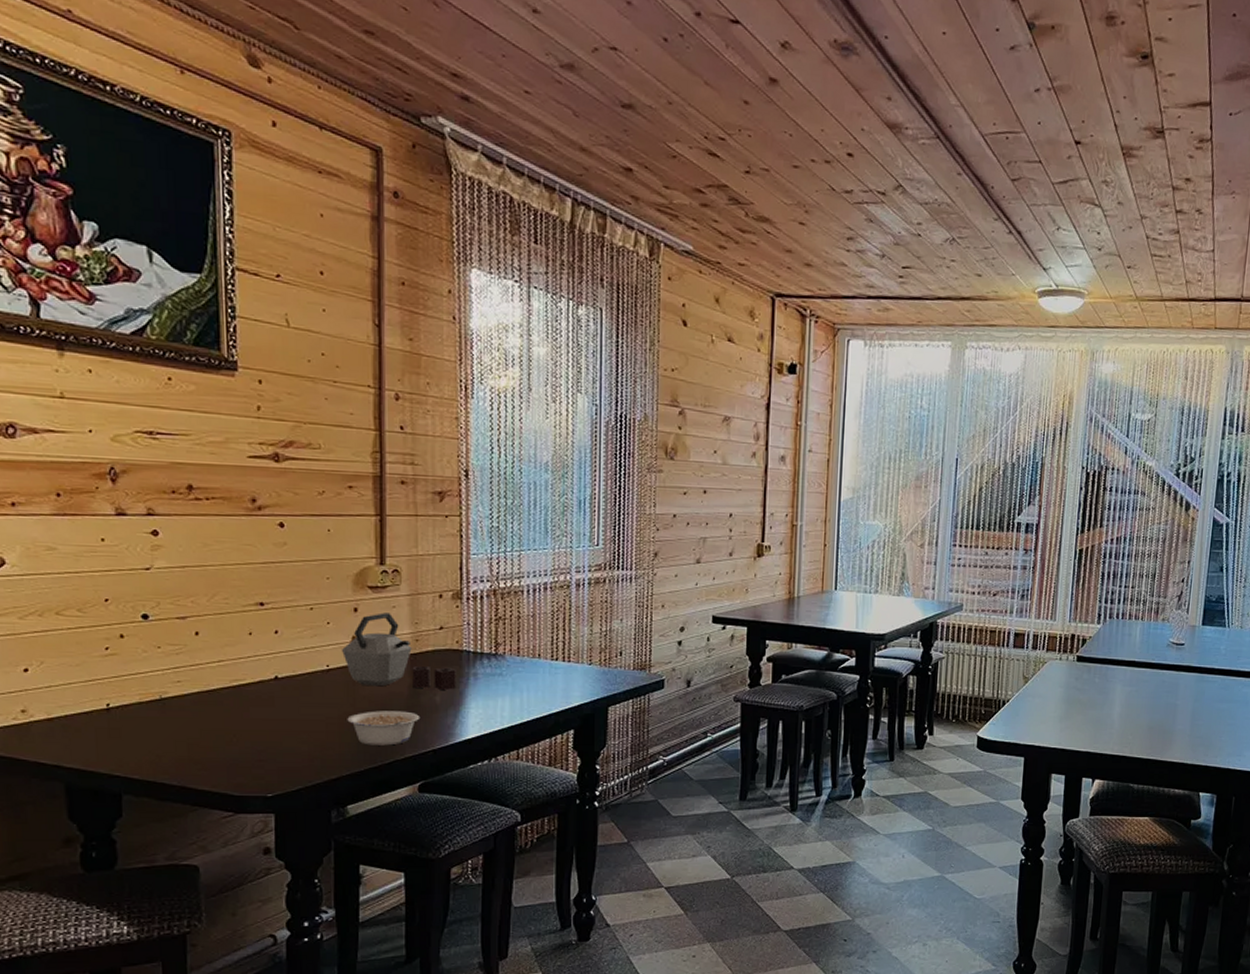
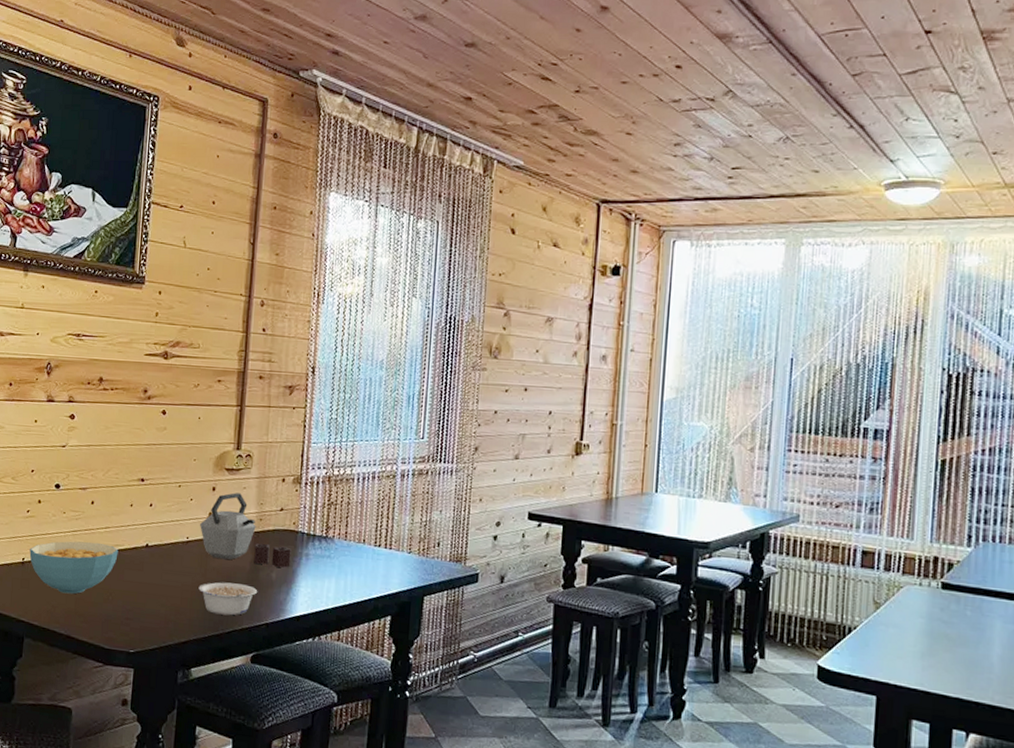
cereal bowl: none [115,678,239,740] -> present [29,541,119,594]

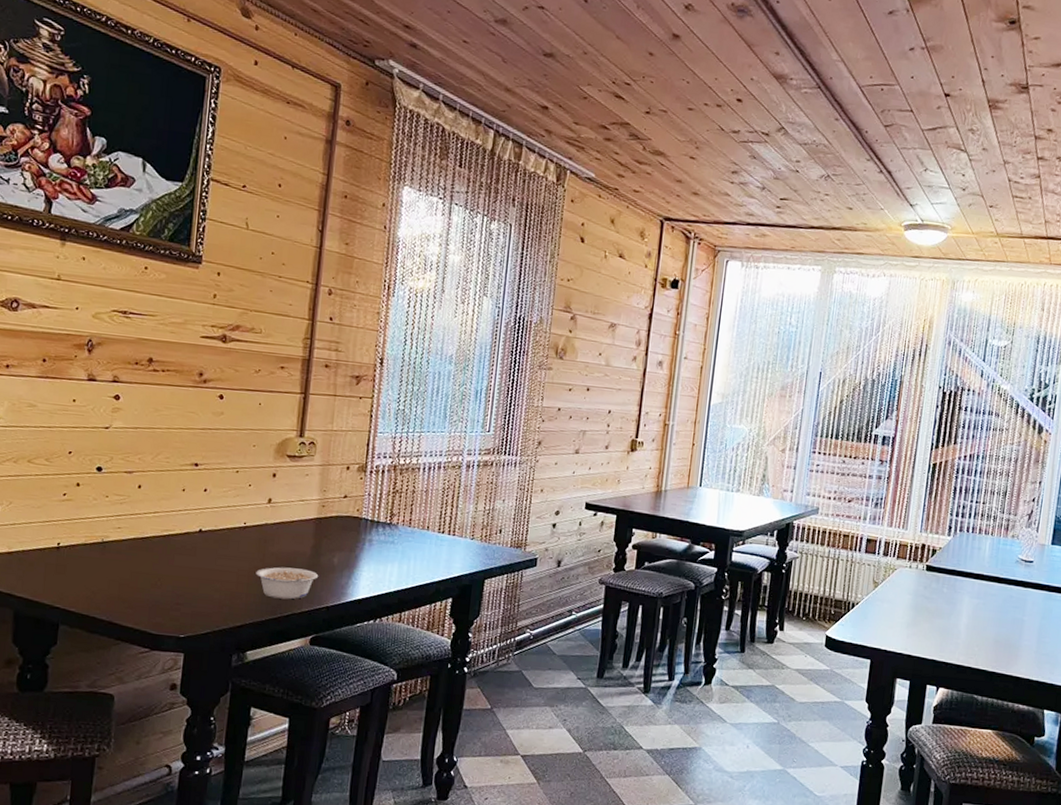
cereal bowl: present [29,541,119,594] -> none [66,525,169,580]
kettle: present [200,492,291,568] -> none [258,479,354,553]

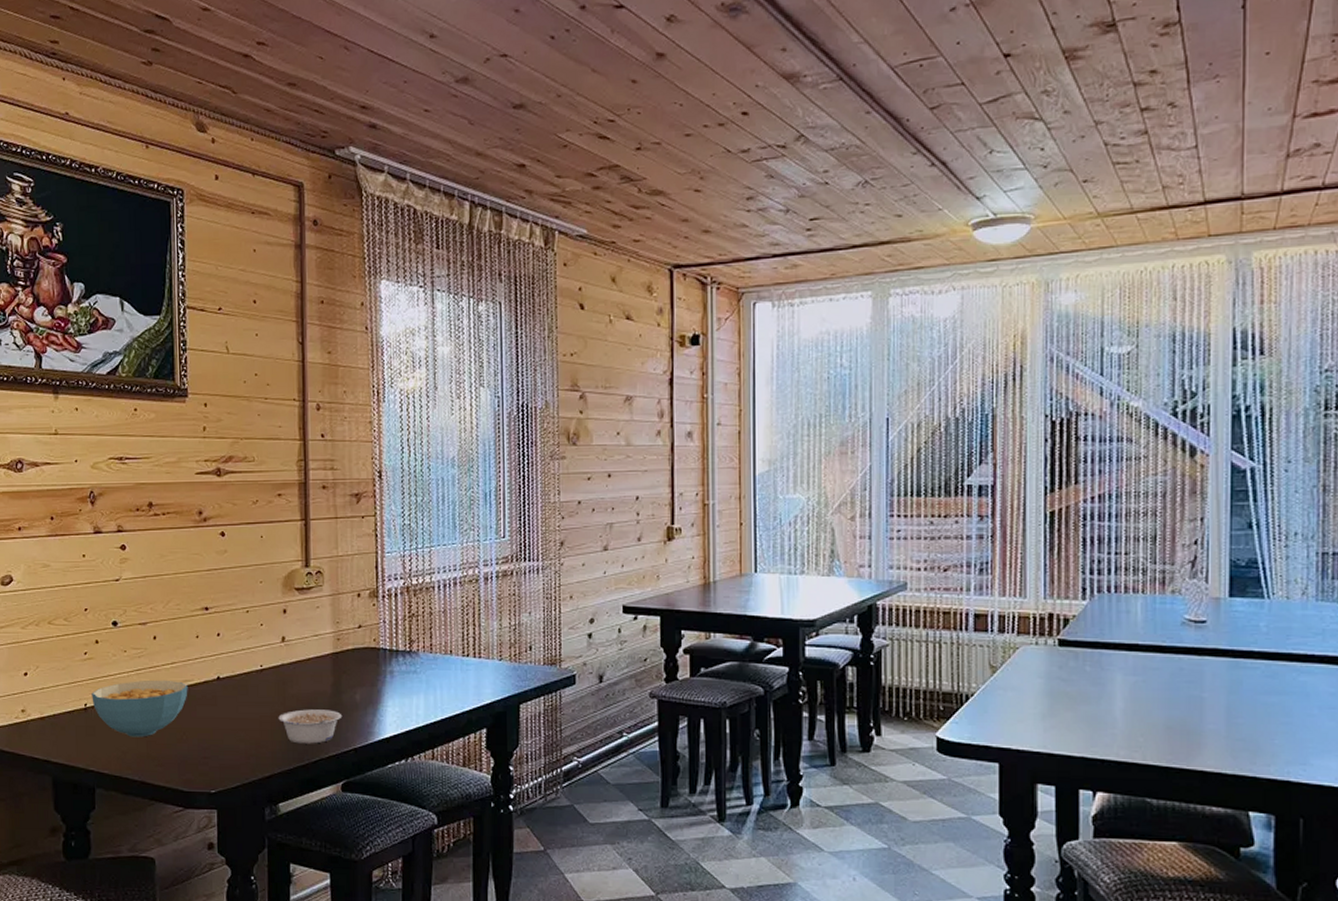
cereal bowl: none [66,525,169,580] -> present [91,679,188,737]

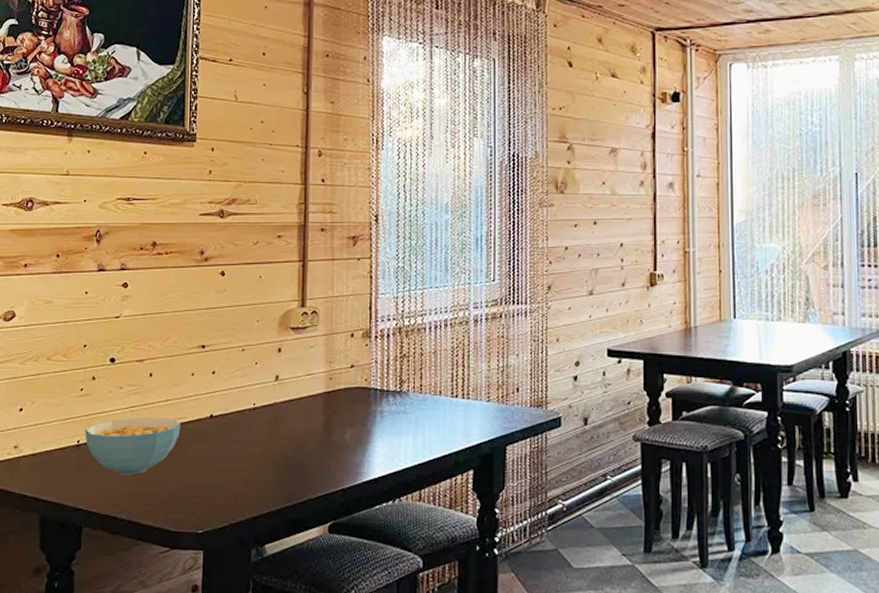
legume: present [278,709,343,744] -> none [268,448,332,484]

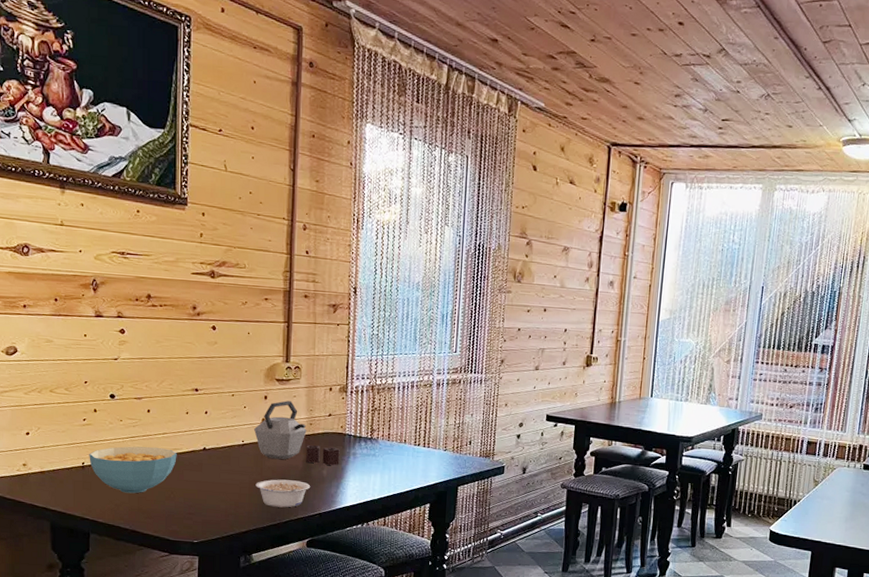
kettle: none [267,352,365,428] -> present [254,400,340,465]
legume: none [268,448,332,484] -> present [255,479,311,508]

